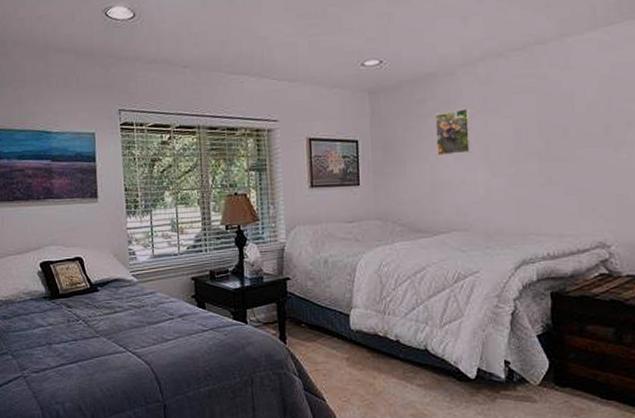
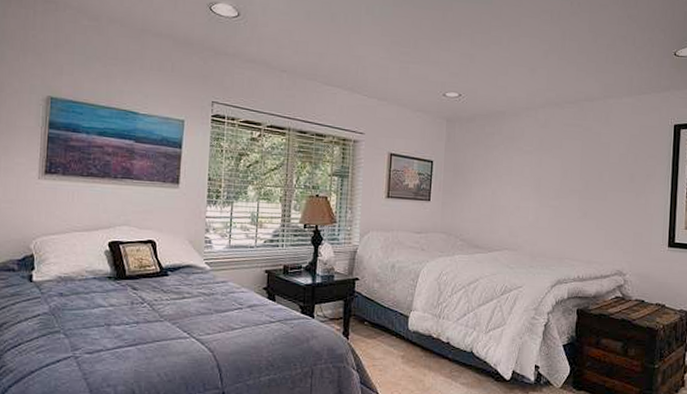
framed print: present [435,108,471,157] -> none [498,145,528,184]

